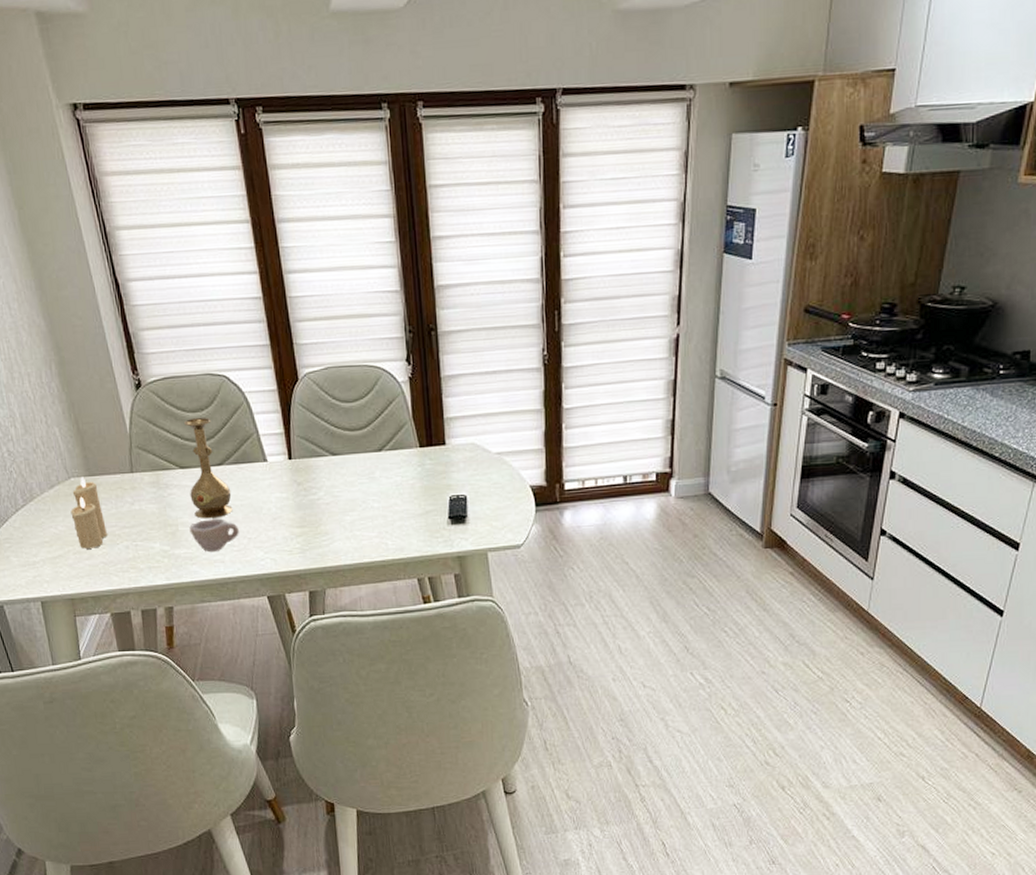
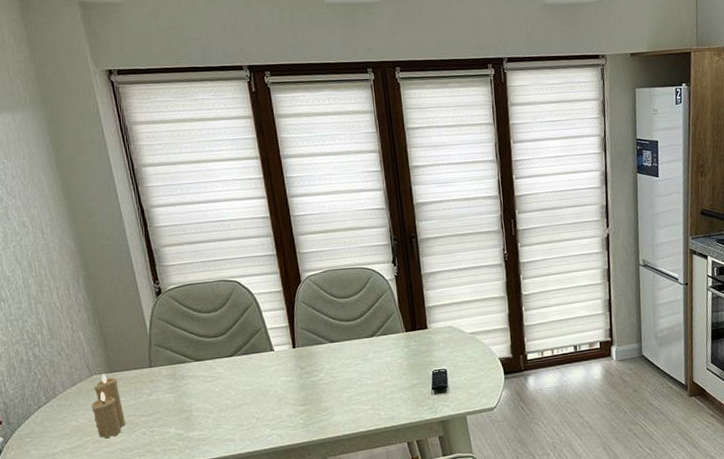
vase: present [183,418,233,519] -> none [199,317,243,404]
cup: present [189,518,239,553] -> none [202,402,248,433]

